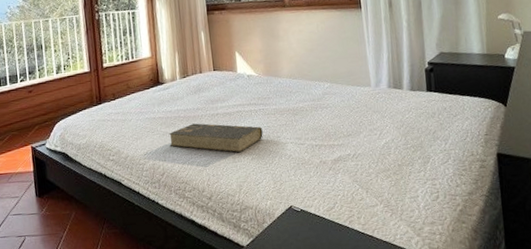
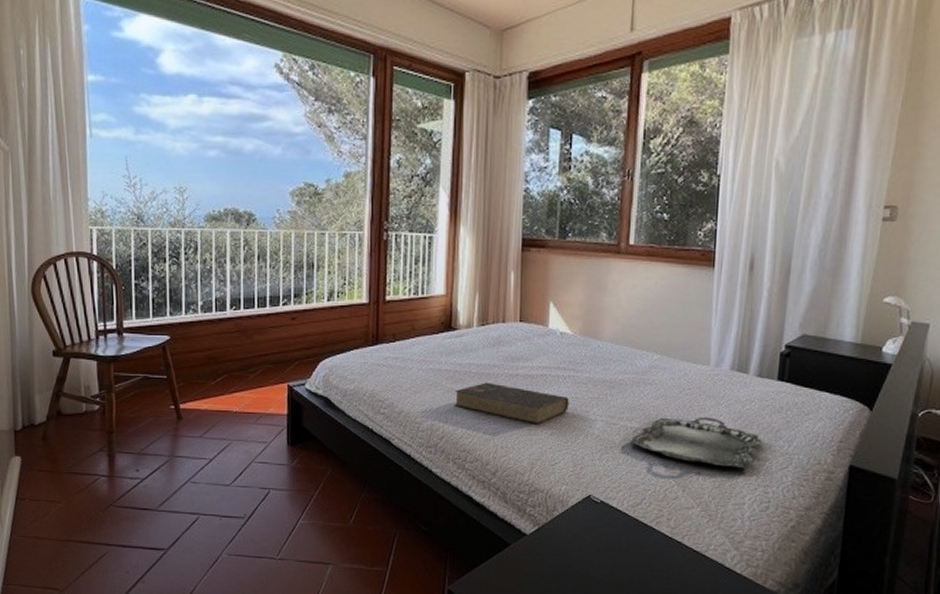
serving tray: none [317,128,424,168] -> present [631,417,763,469]

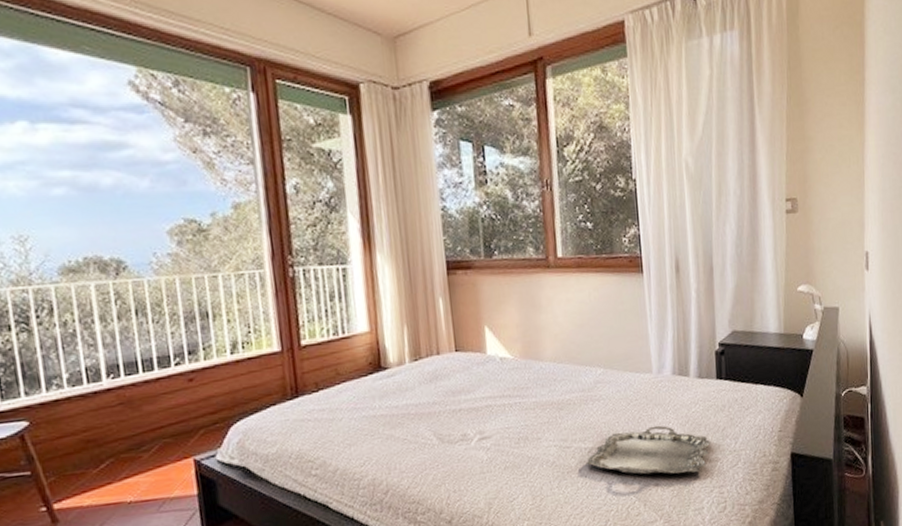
book: present [454,382,569,425] -> none [395,422,519,461]

